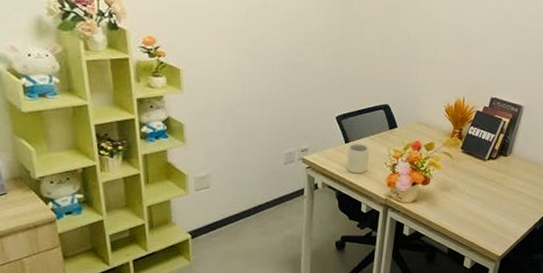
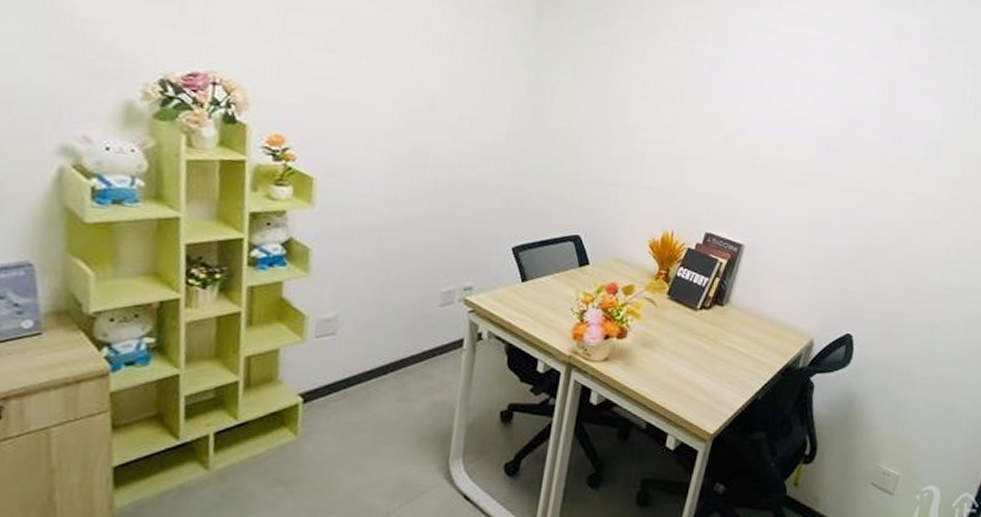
mug: present [346,143,370,174] -> none [521,282,552,322]

